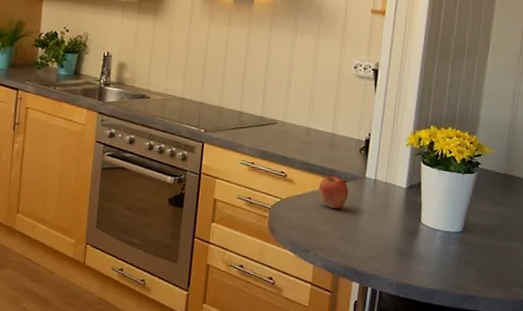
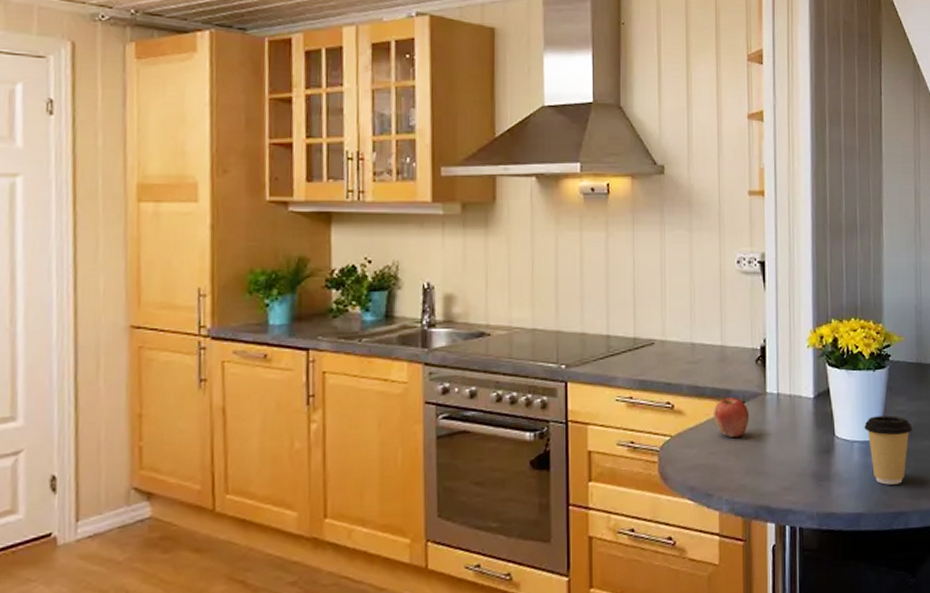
coffee cup: none [448,212,492,272] -> present [864,415,913,485]

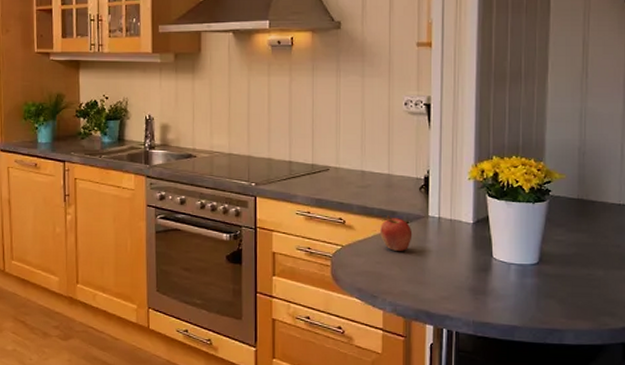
coffee cup: present [864,415,913,485] -> none [521,243,571,305]

